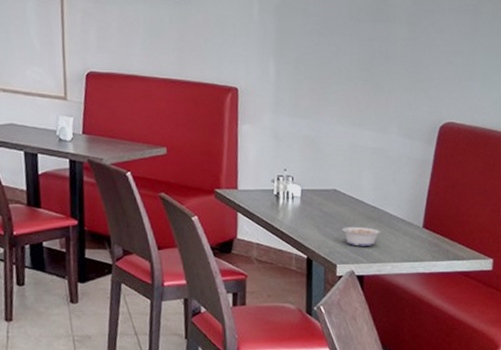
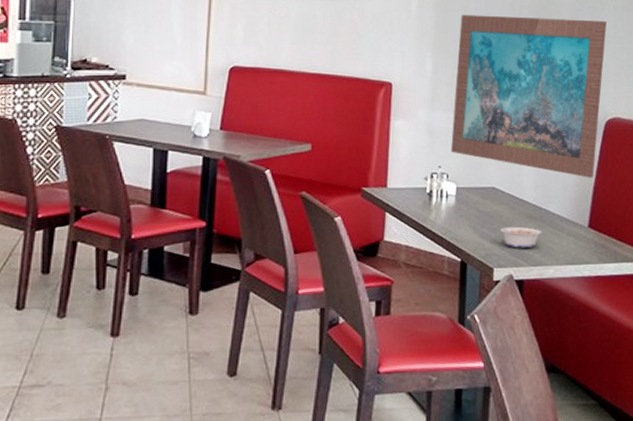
wall art: none [295,19,442,181] -> present [451,15,607,178]

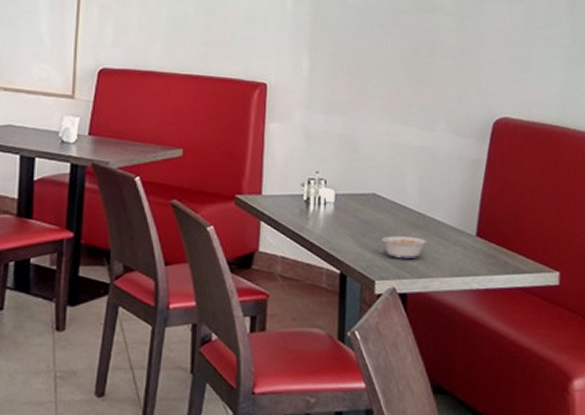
wall art: present [451,15,607,178] -> none [329,10,494,183]

